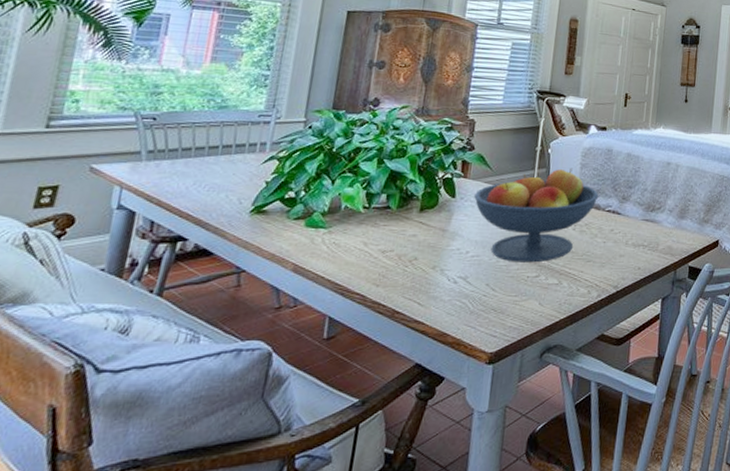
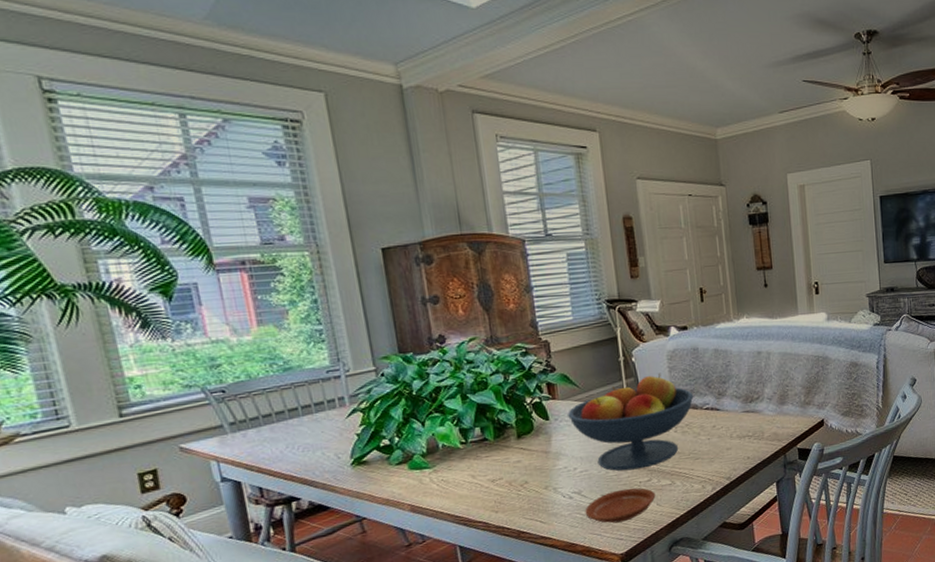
plate: none [465,281,540,317] -> present [585,488,656,524]

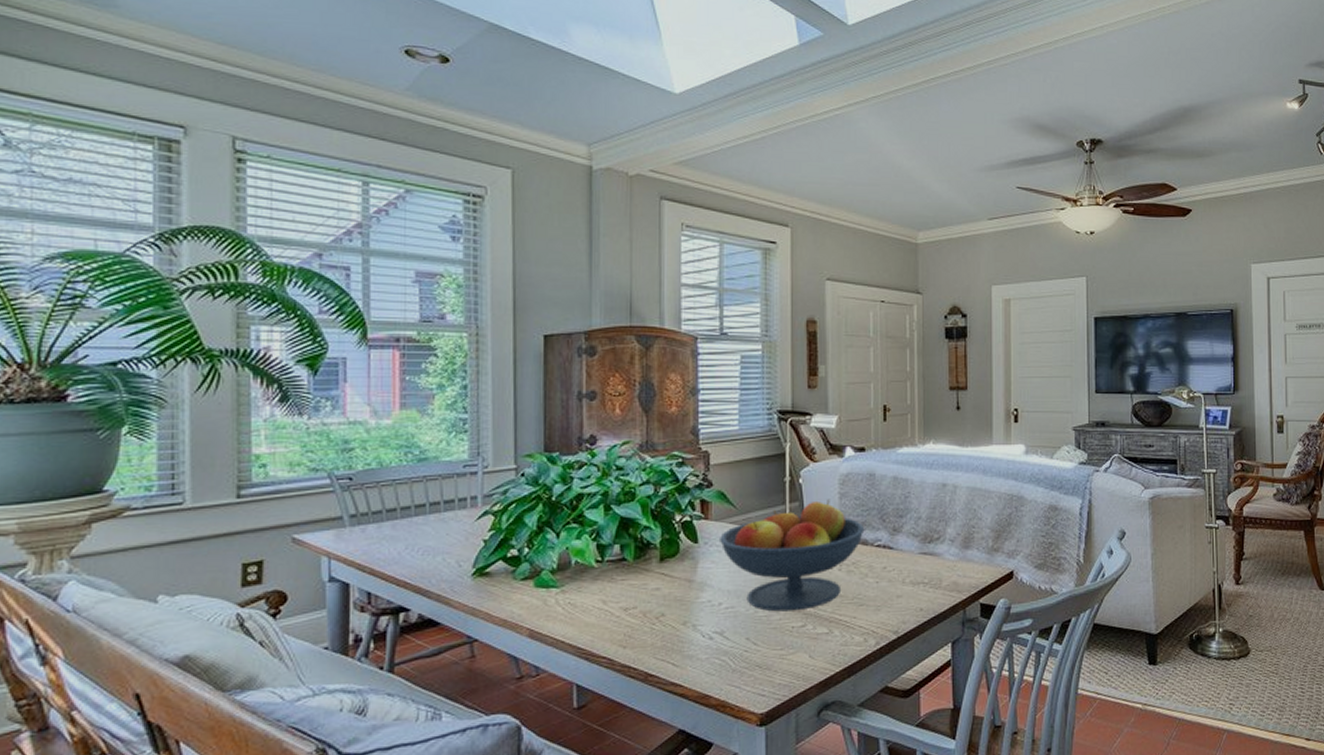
plate: present [585,488,656,524] -> none [725,633,809,675]

